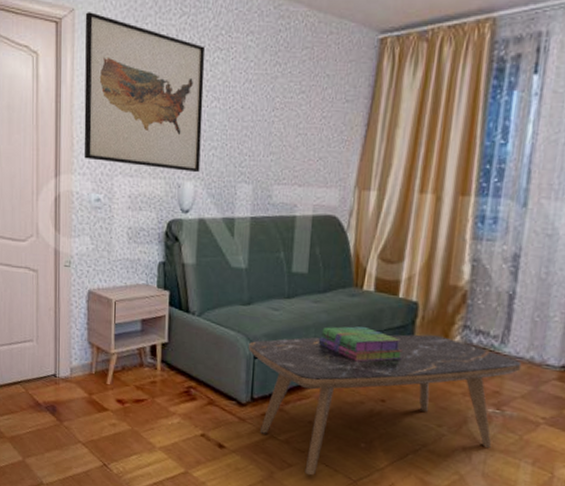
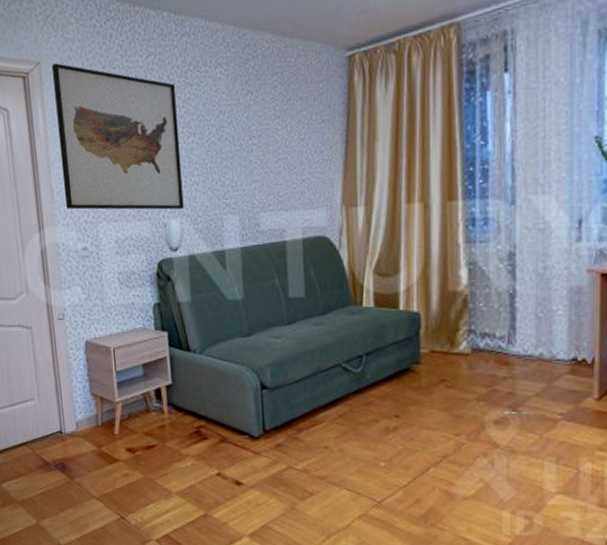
coffee table: present [249,334,522,476] -> none [254,344,532,502]
stack of books: present [318,326,403,362] -> none [324,343,411,380]

